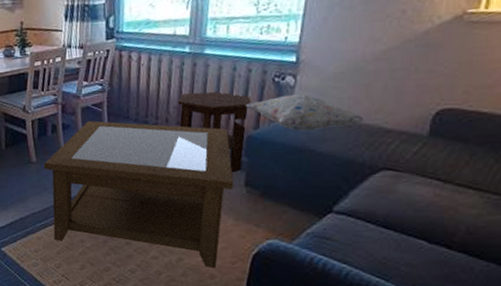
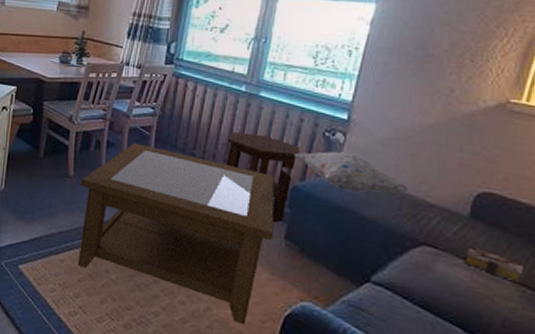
book: none [425,163,487,191] -> present [463,246,524,284]

